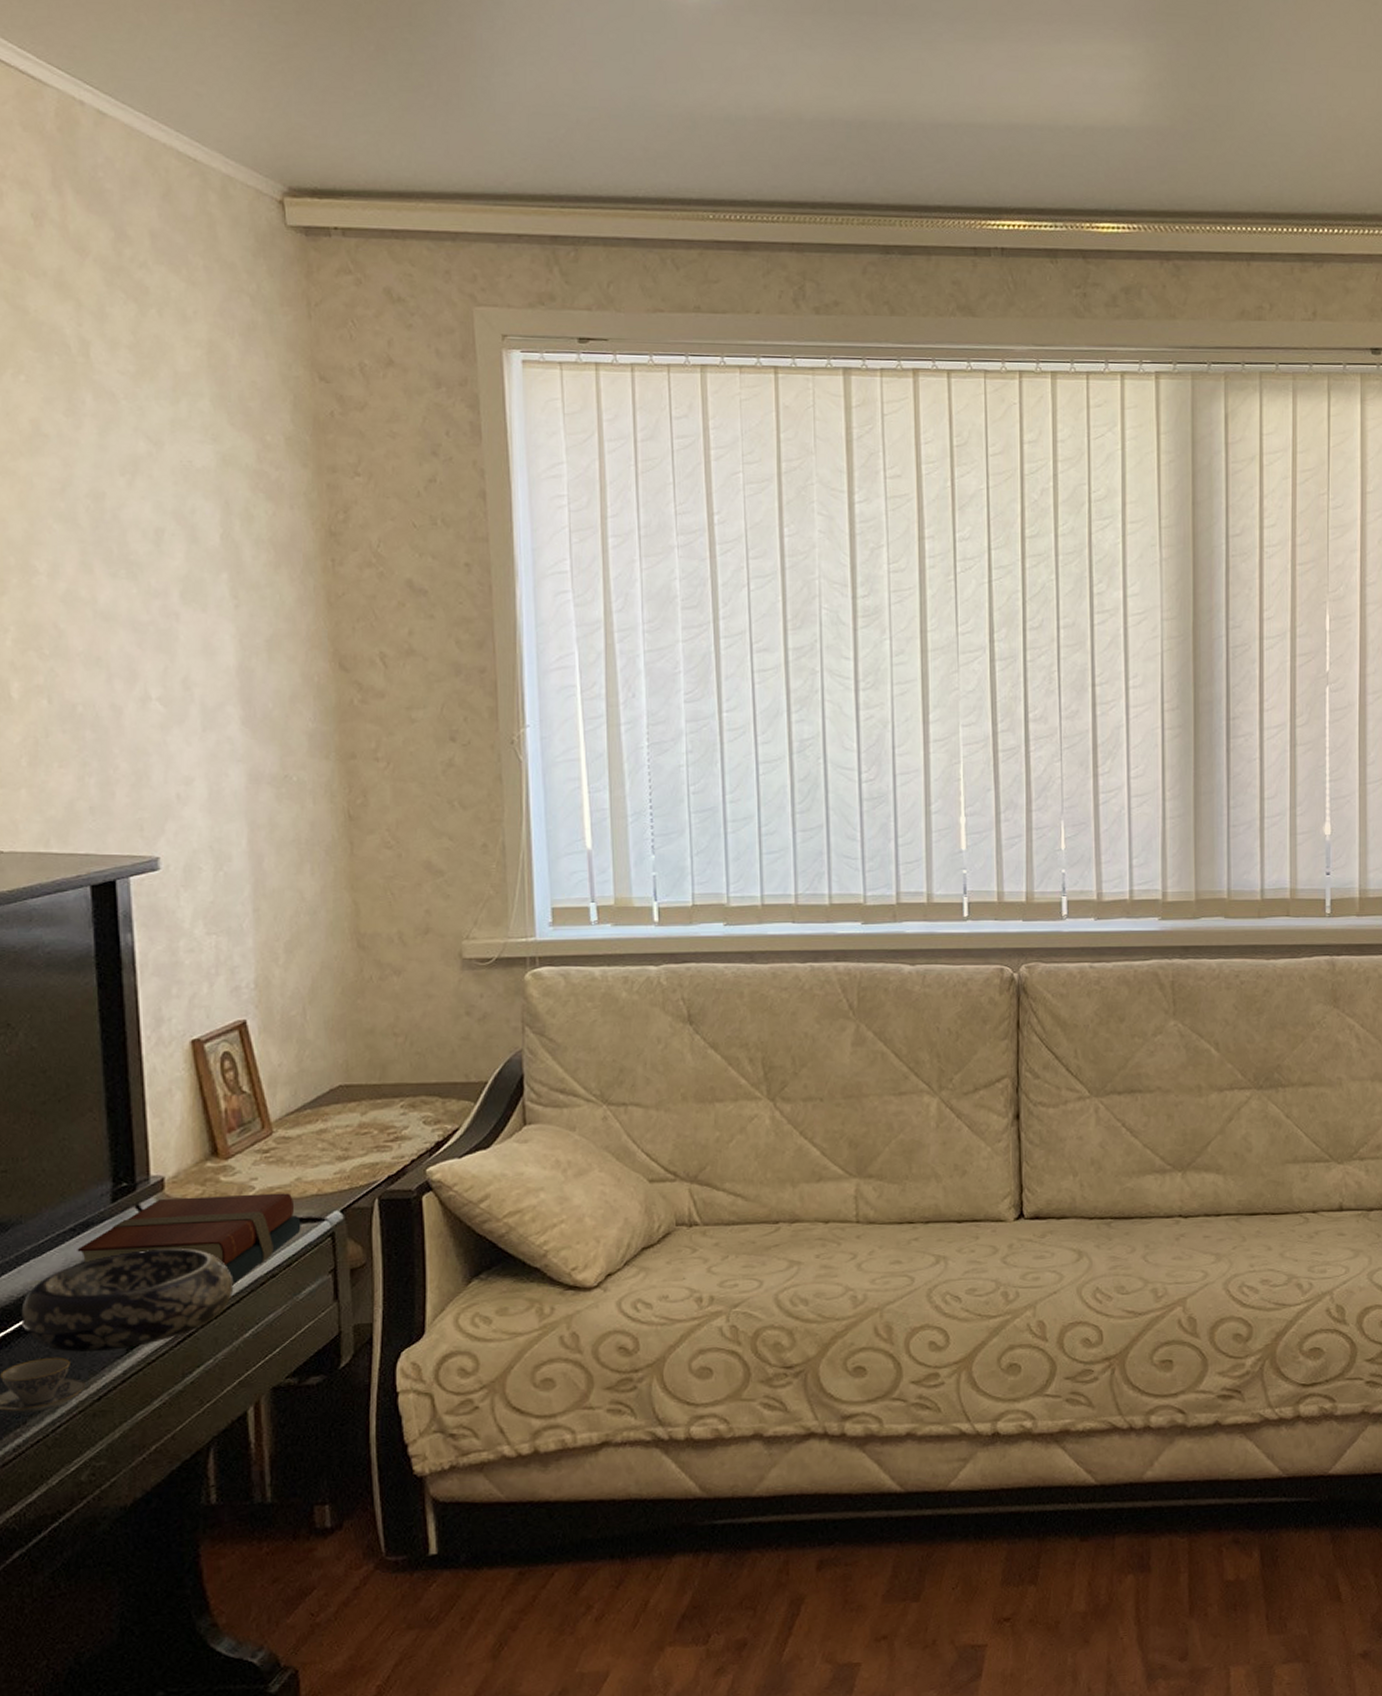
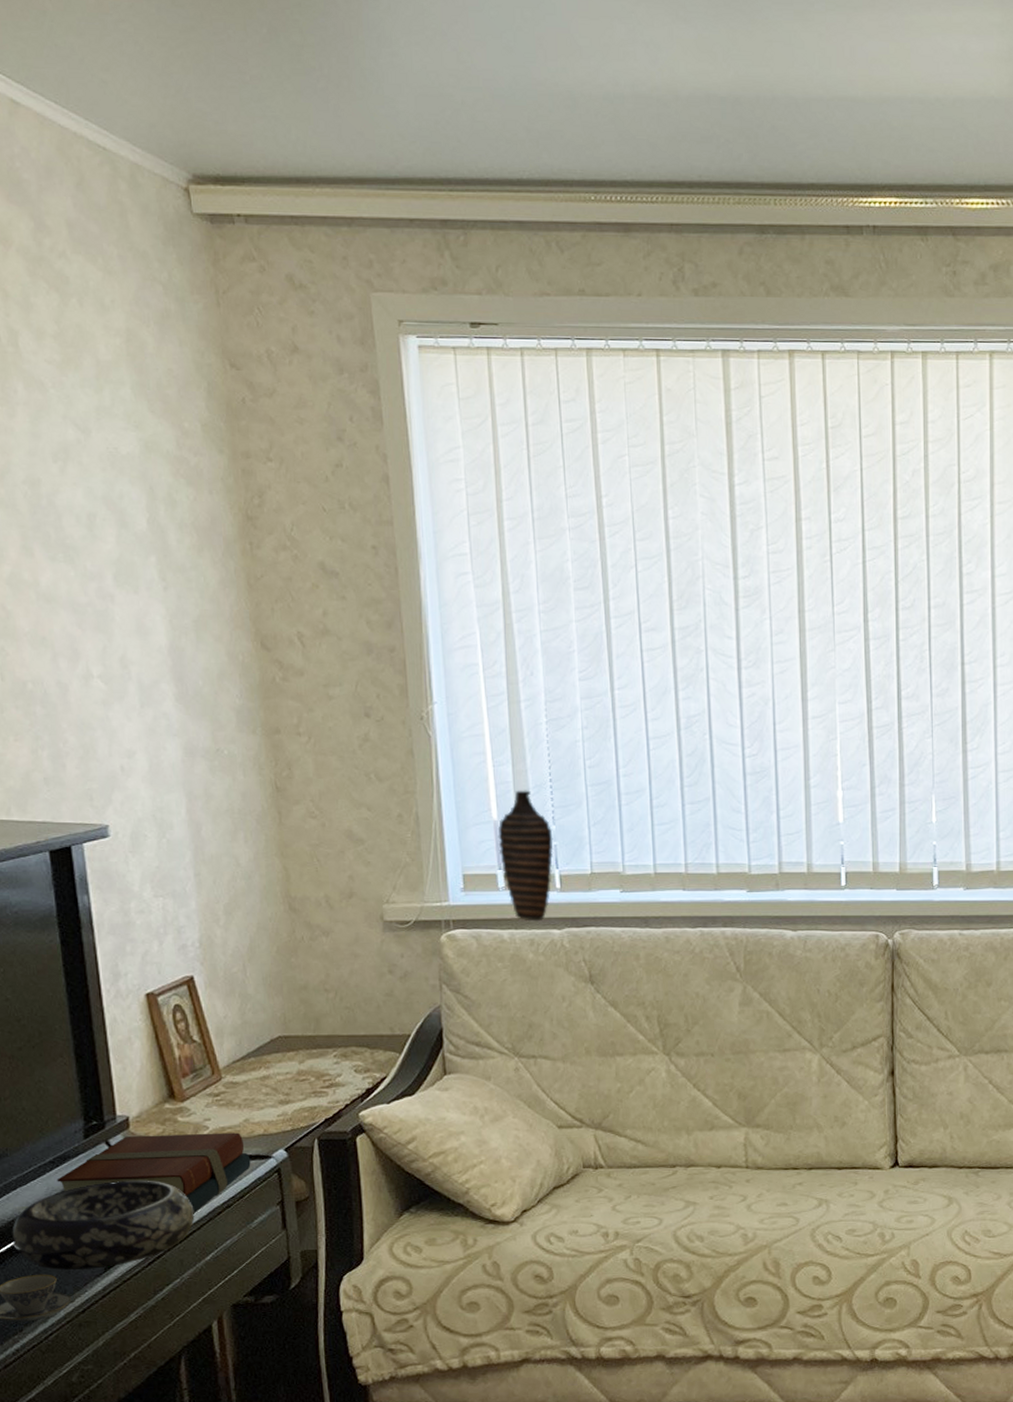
decorative vase: none [591,817,652,958] -> present [497,790,554,922]

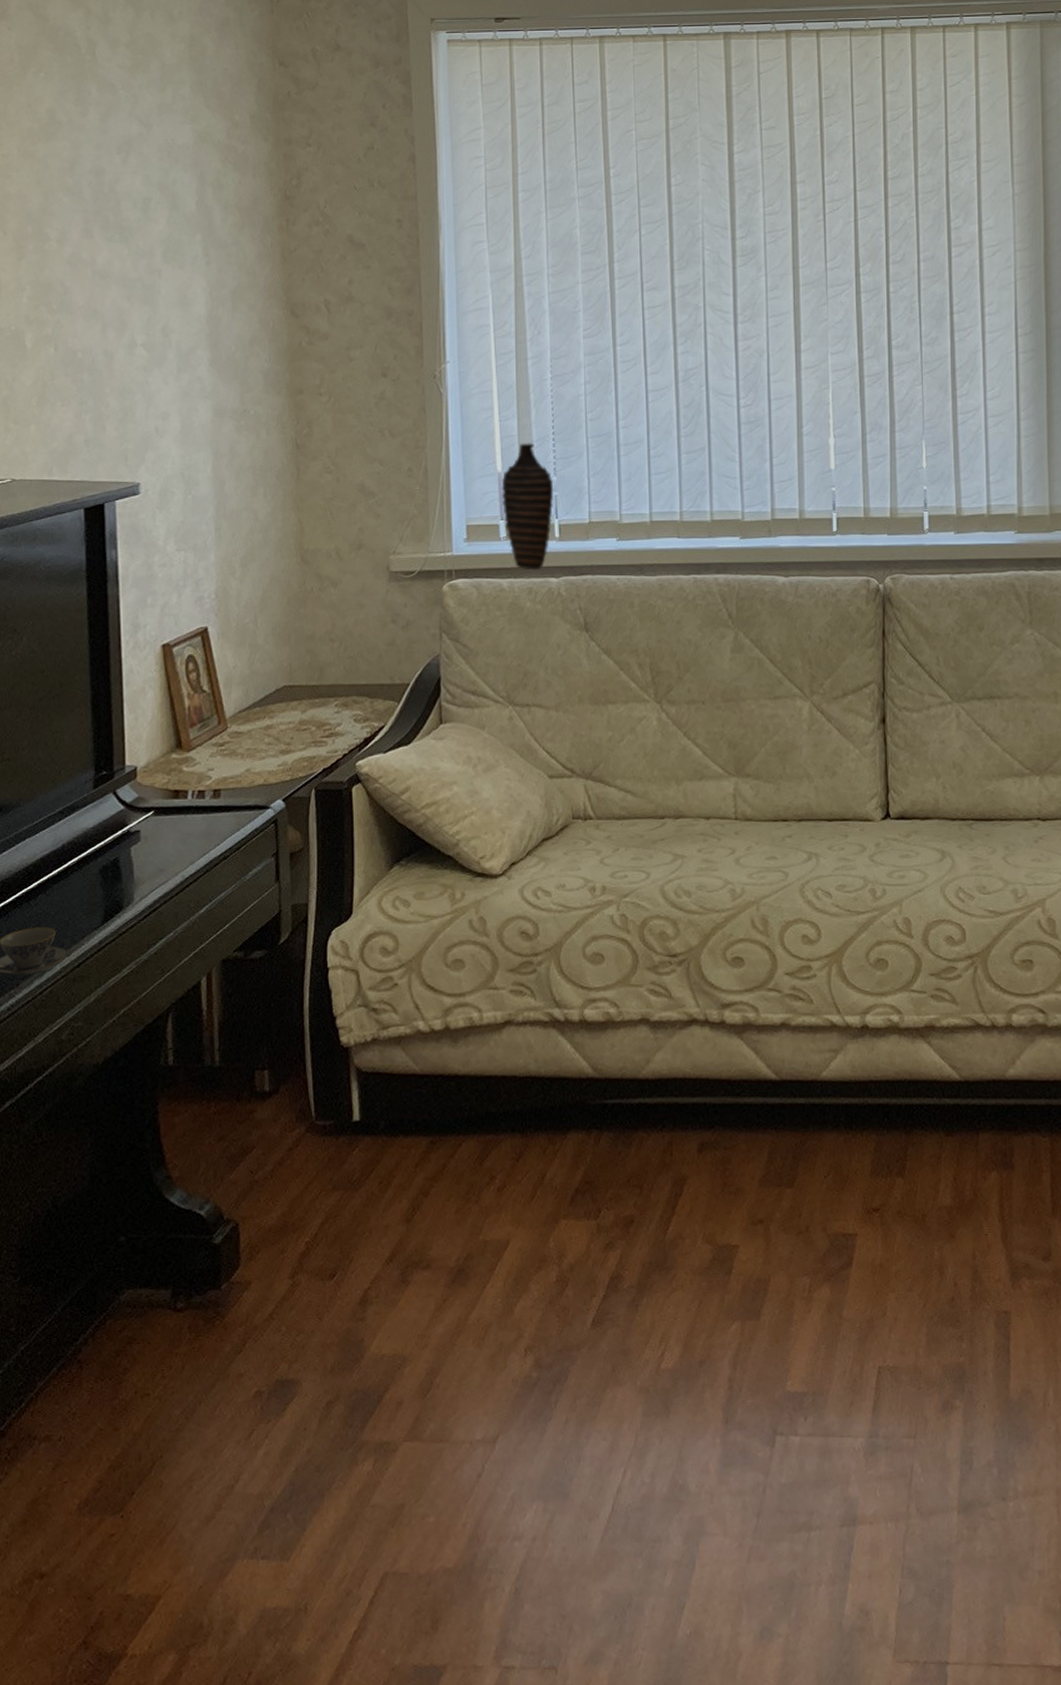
decorative bowl: present [12,1181,195,1270] -> none [17,831,192,922]
books: present [57,1132,251,1214] -> none [64,782,249,866]

